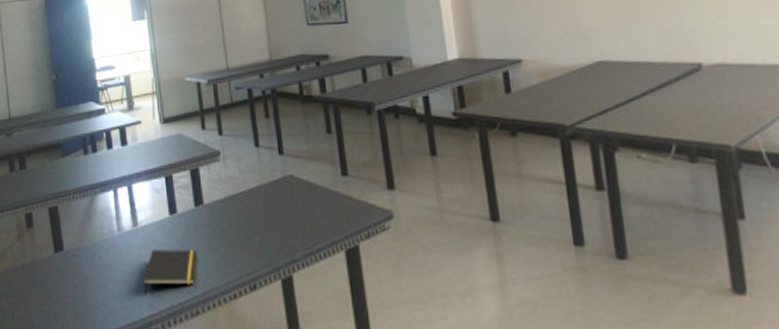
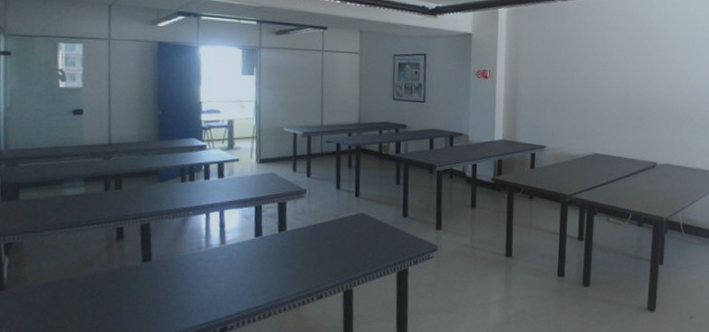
notepad: present [143,249,198,295] -> none [224,264,276,300]

